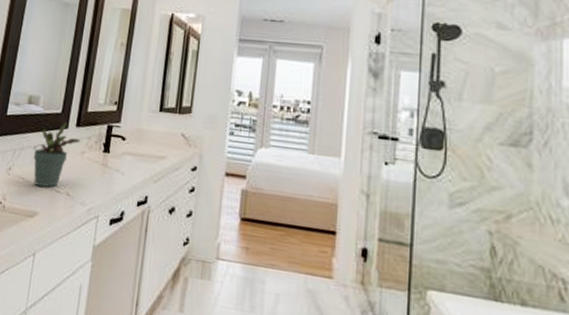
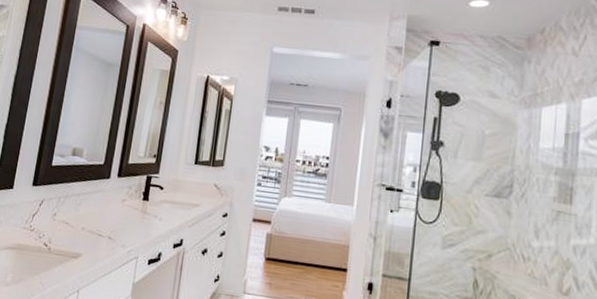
potted plant: present [33,122,81,188] -> none [77,173,122,232]

